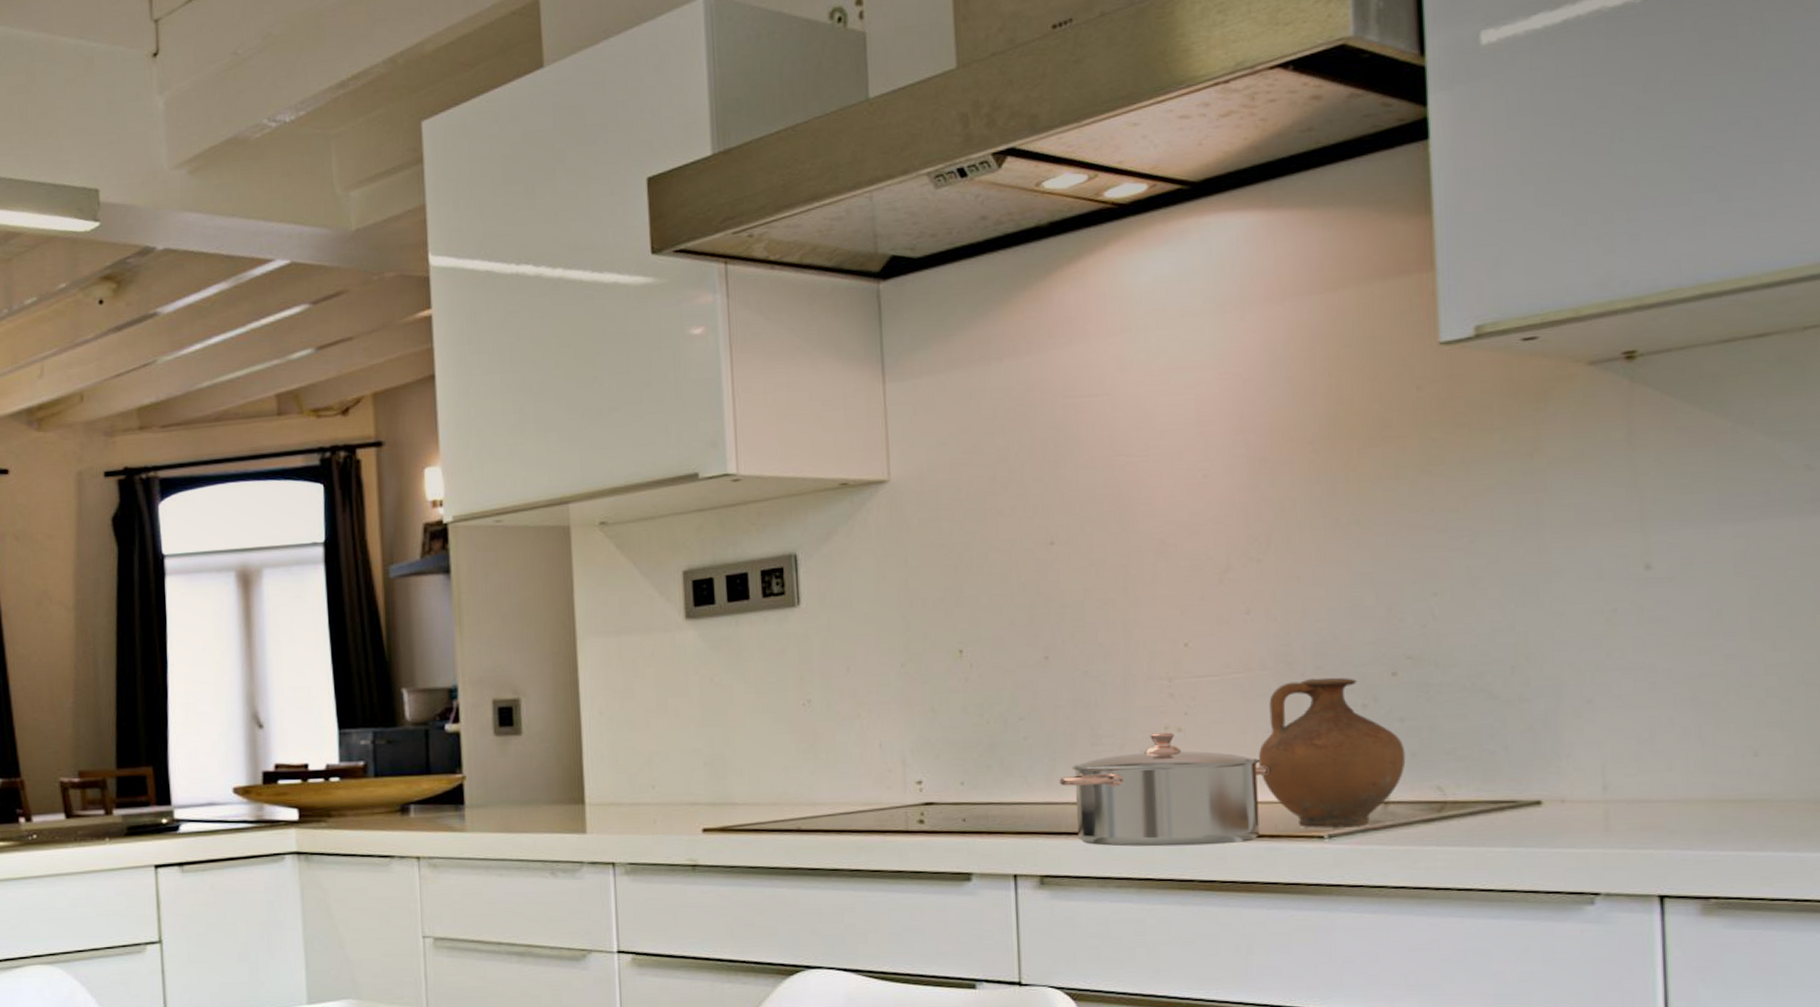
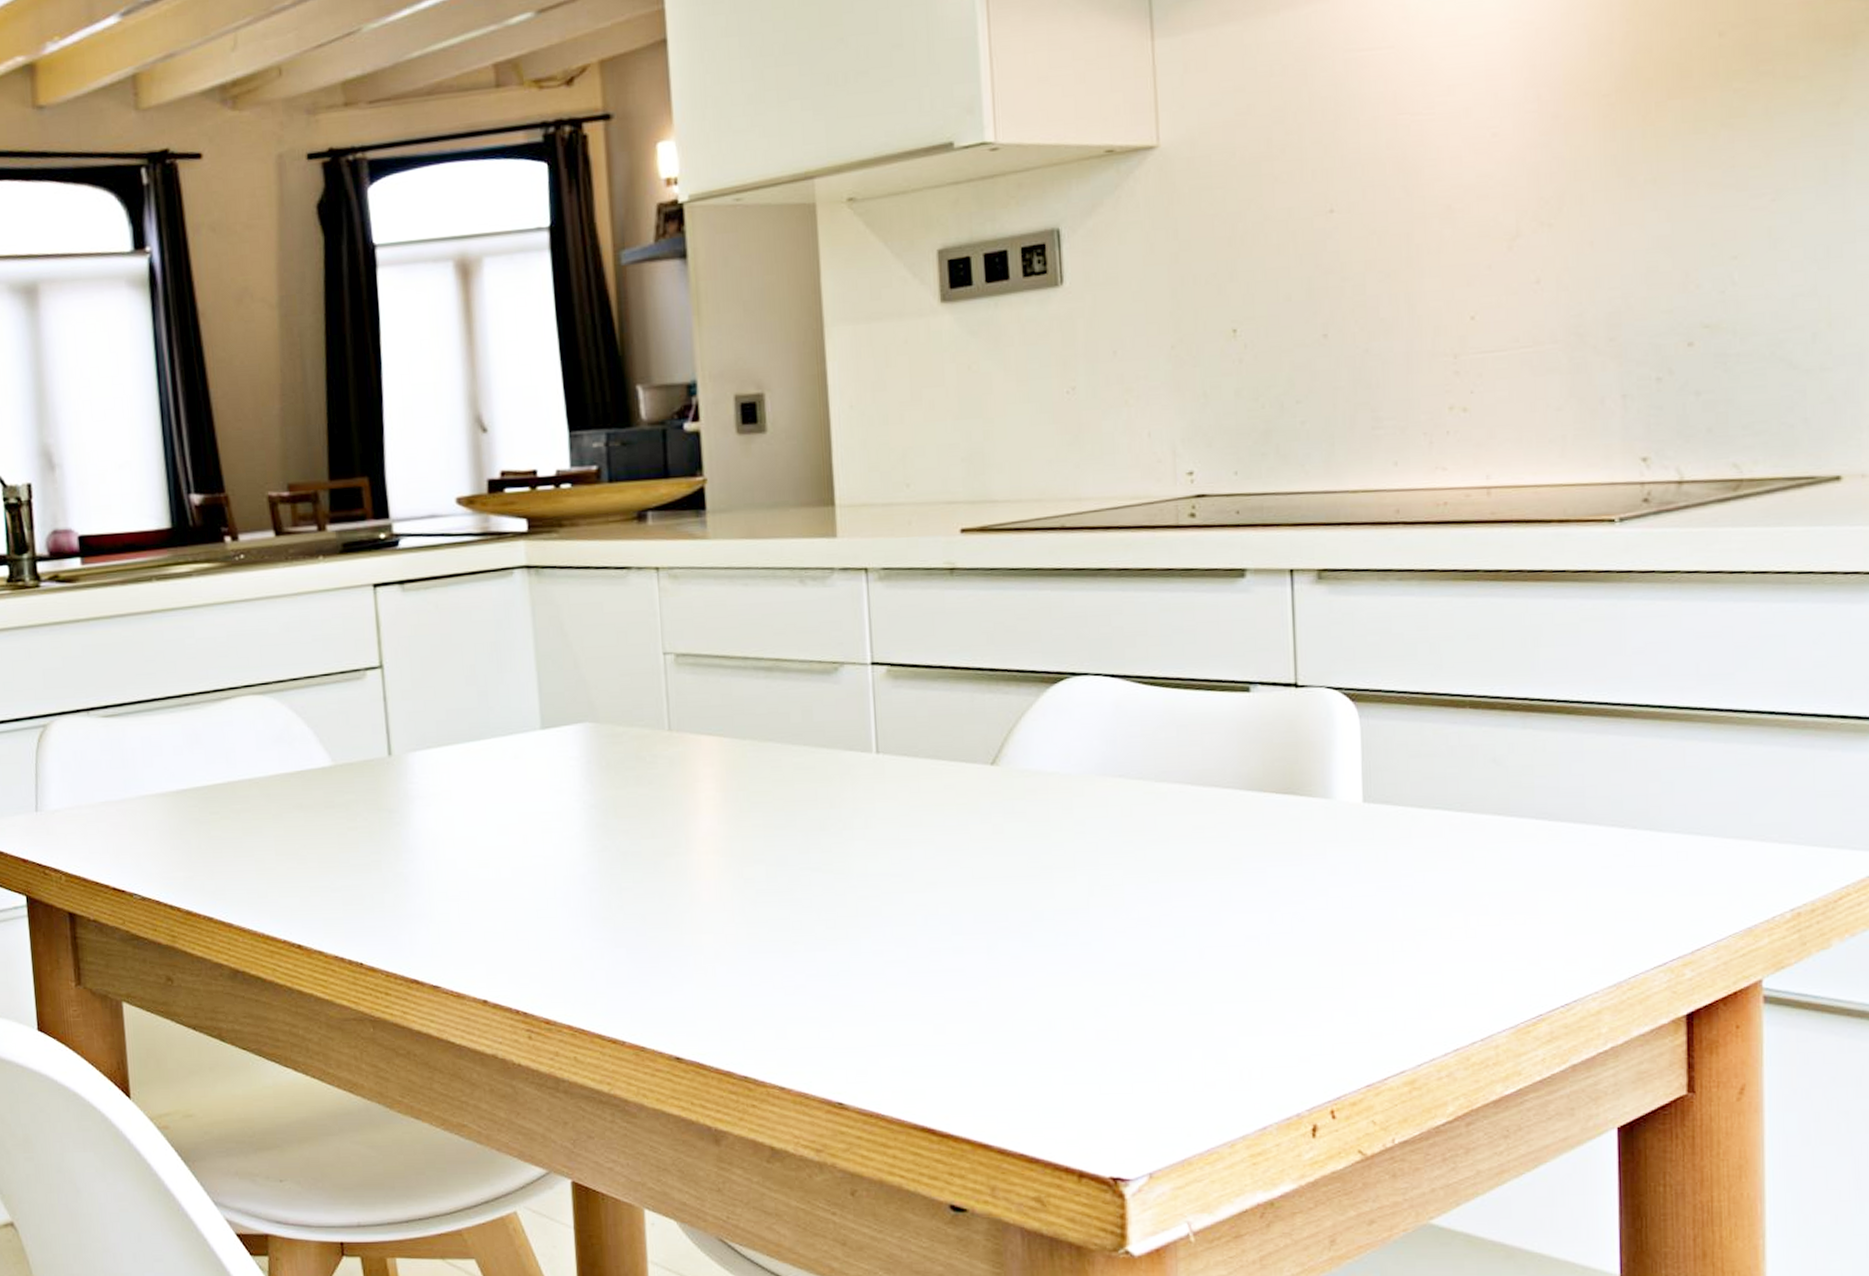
cooking pot: present [1058,732,1269,847] -> none [1337,413,1558,537]
ceramic jug: present [1258,677,1406,828] -> none [1547,349,1701,512]

